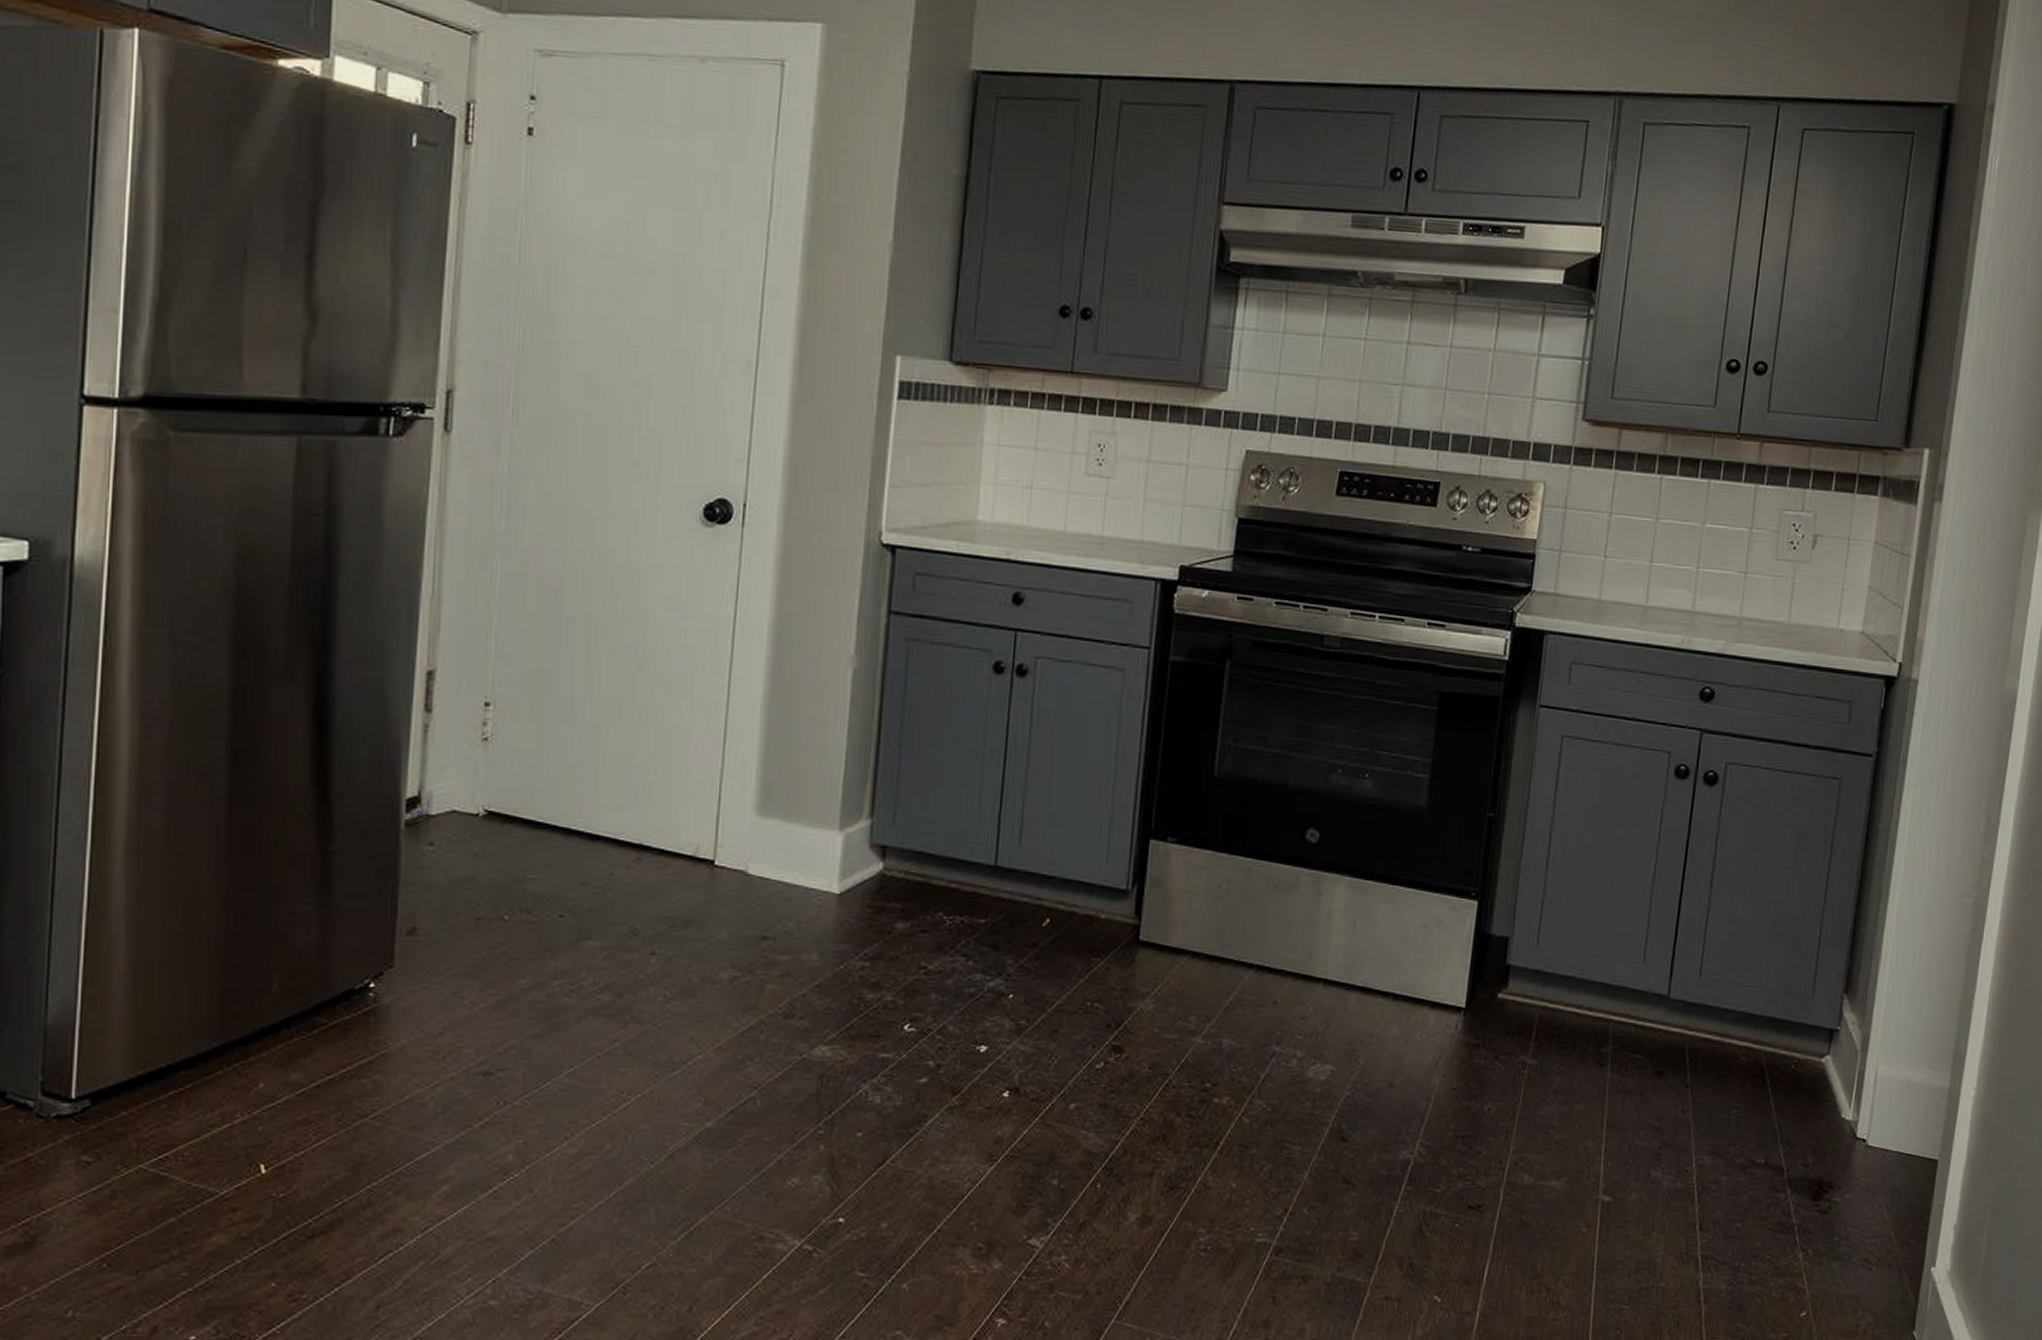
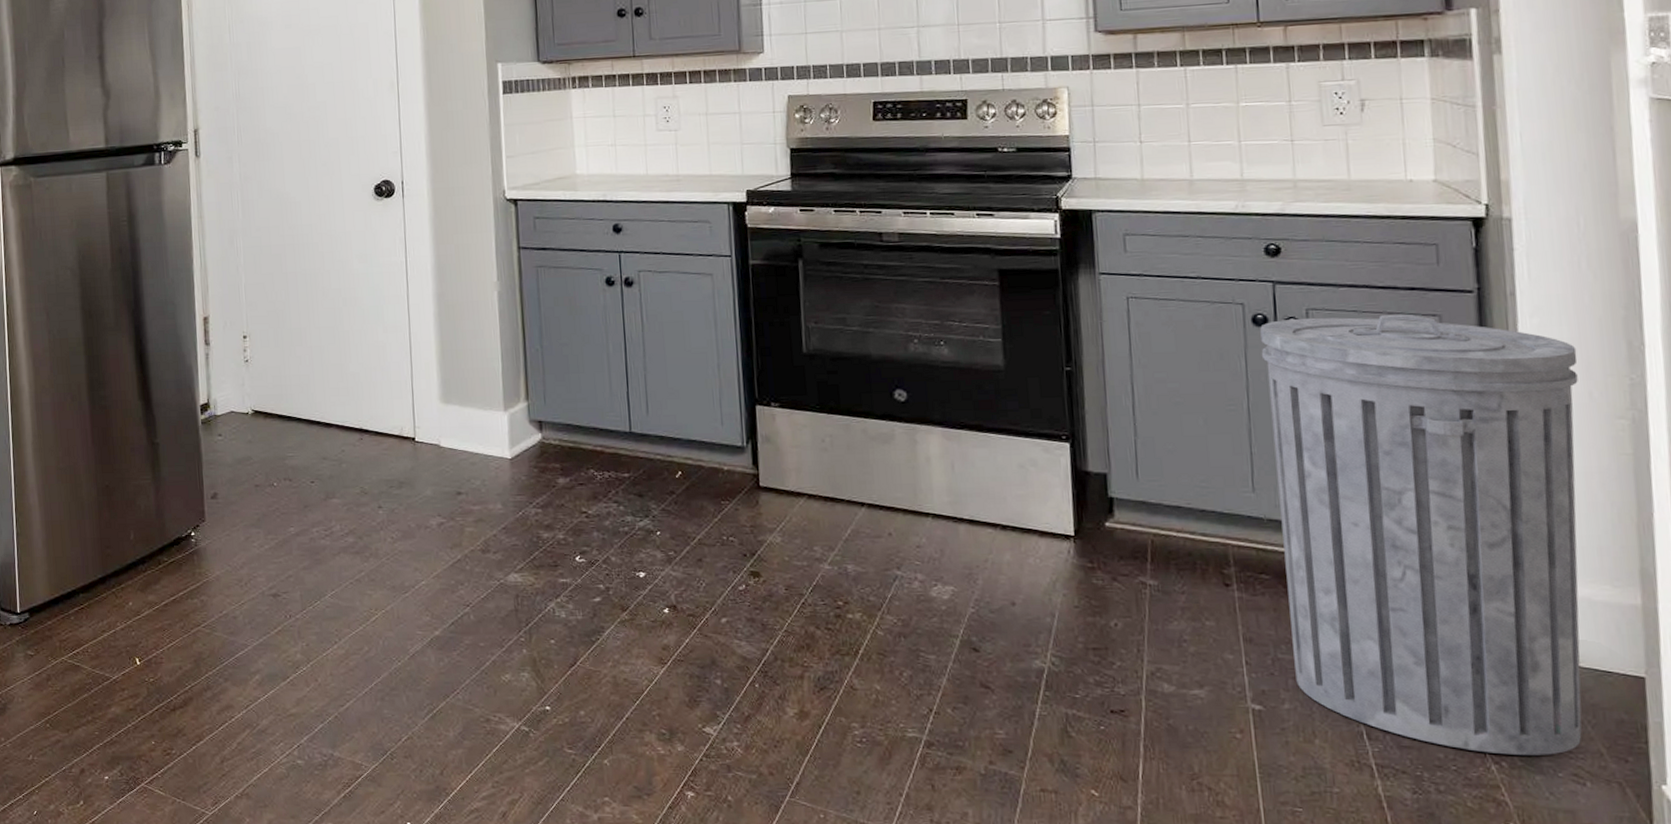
trash can: none [1647,772,1946,1242] -> present [1260,314,1582,755]

